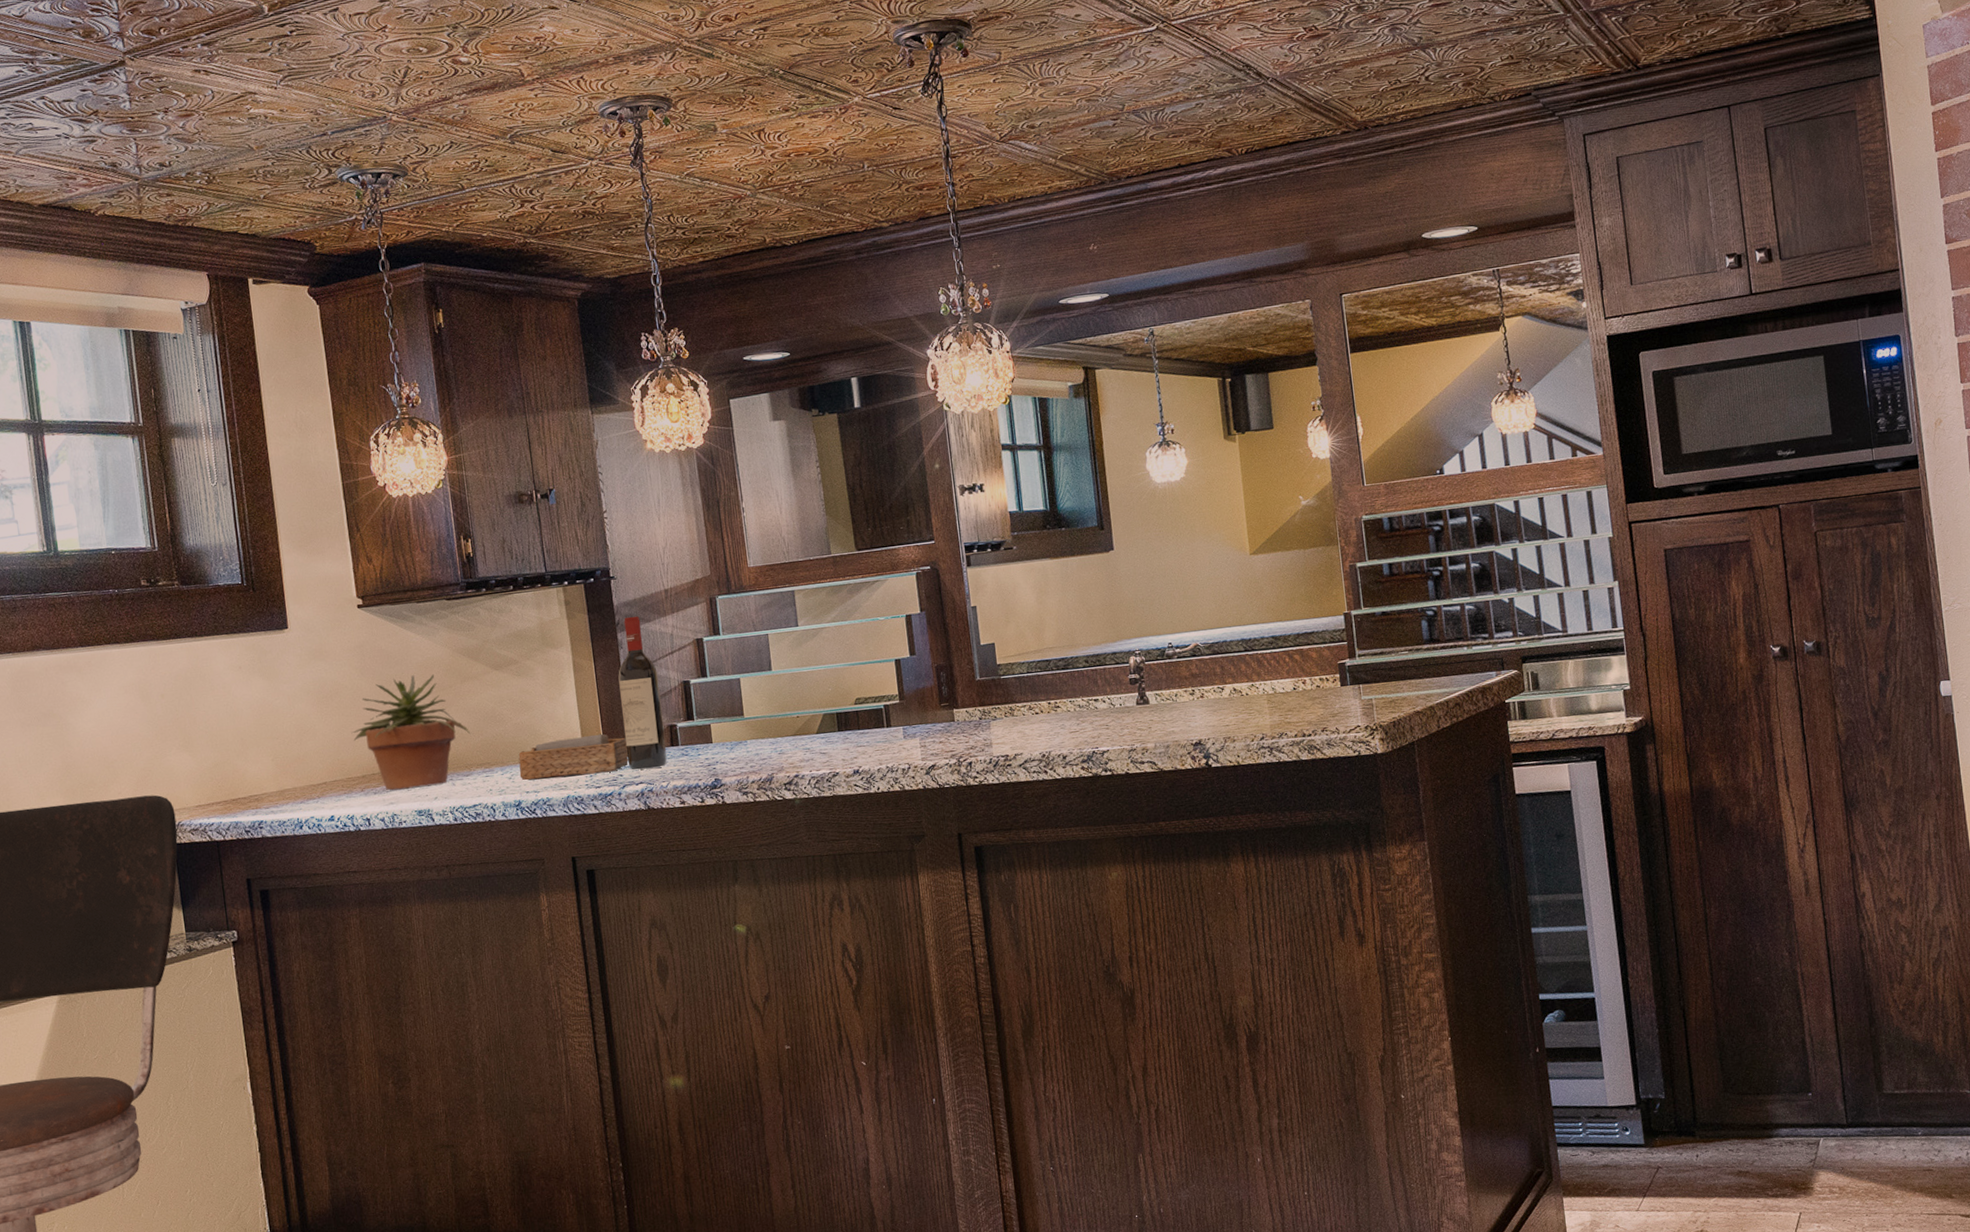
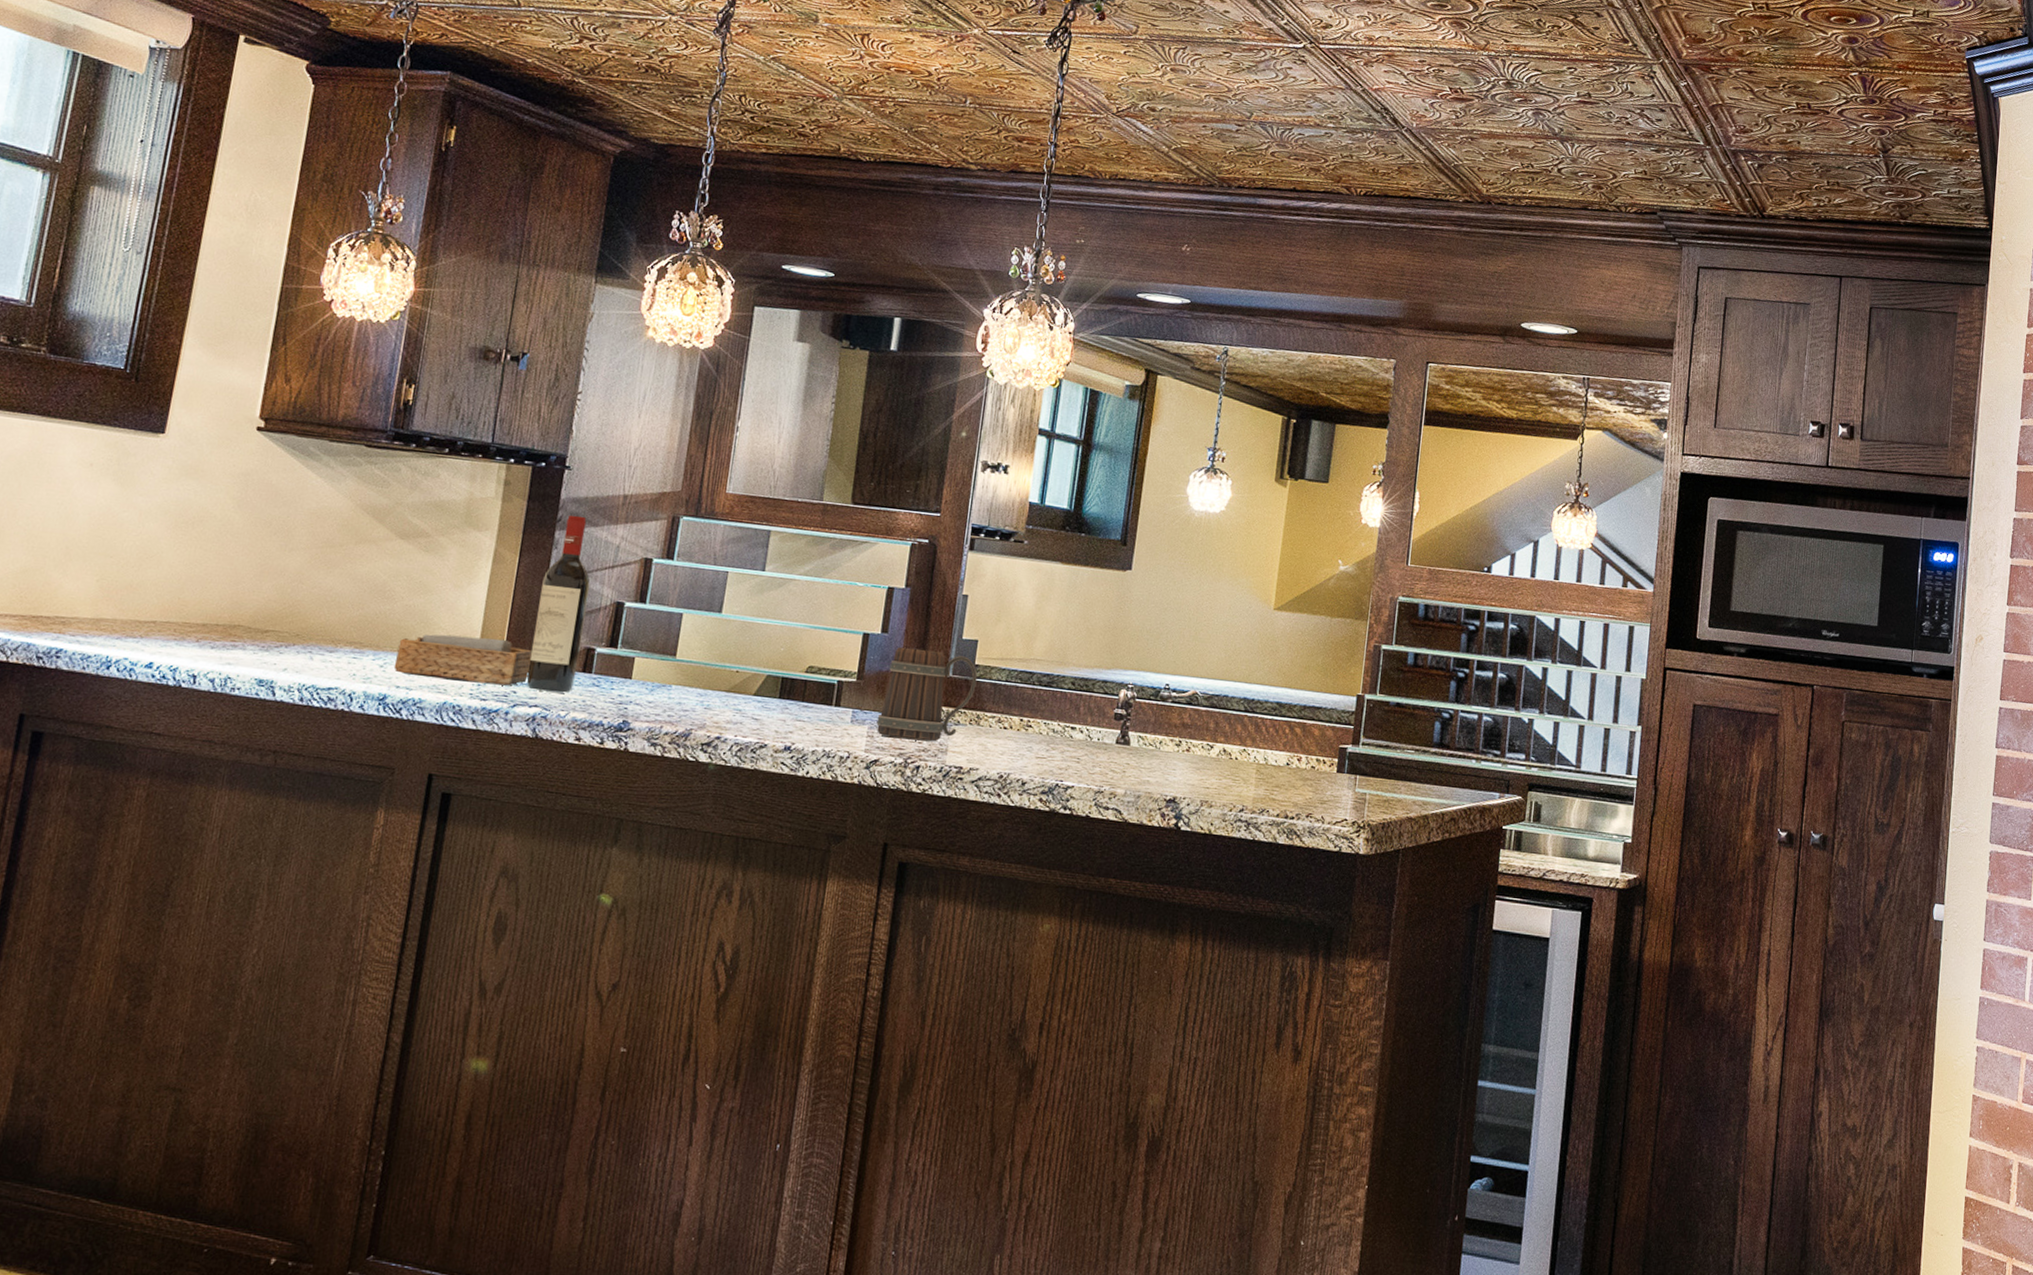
potted plant: present [351,674,471,791] -> none [204,520,350,656]
beer mug: none [924,659,1003,744] -> present [876,646,978,742]

